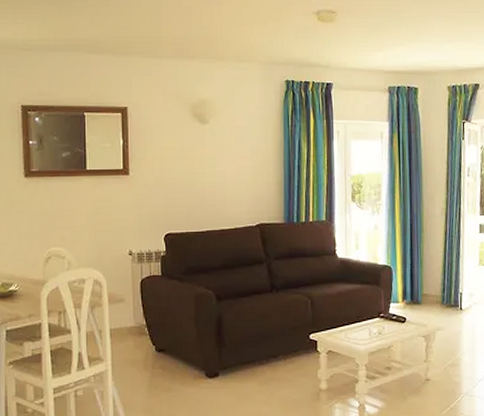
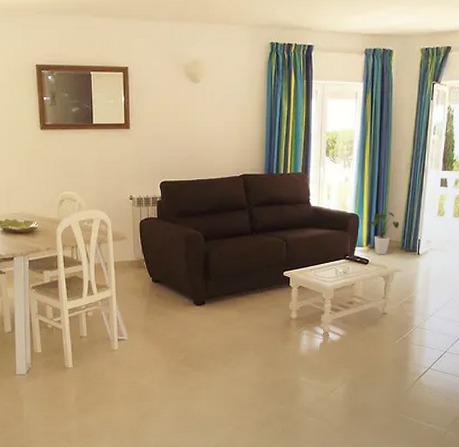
house plant: none [403,262,438,312] -> present [368,212,400,255]

